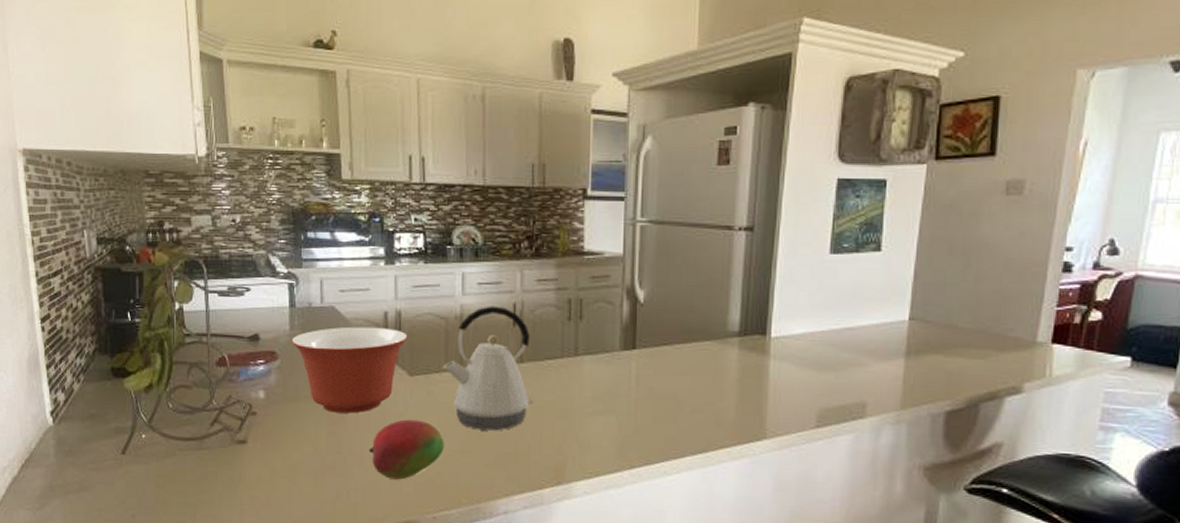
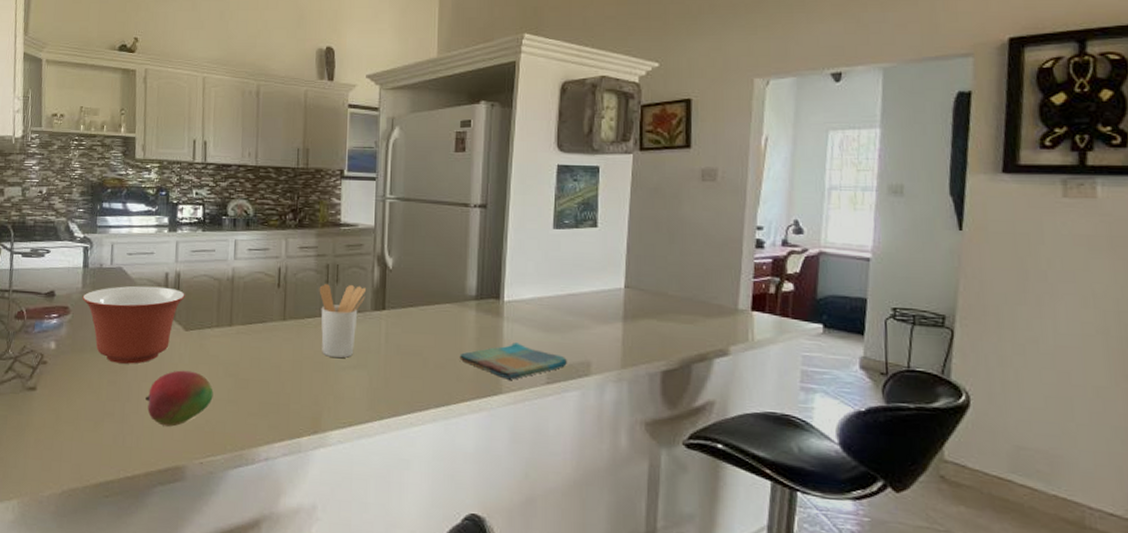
kettle: present [443,305,534,431] -> none [215,269,295,382]
utensil holder: none [560,321,615,403] -> present [319,284,367,358]
dish towel: none [719,383,840,424] -> present [459,342,567,380]

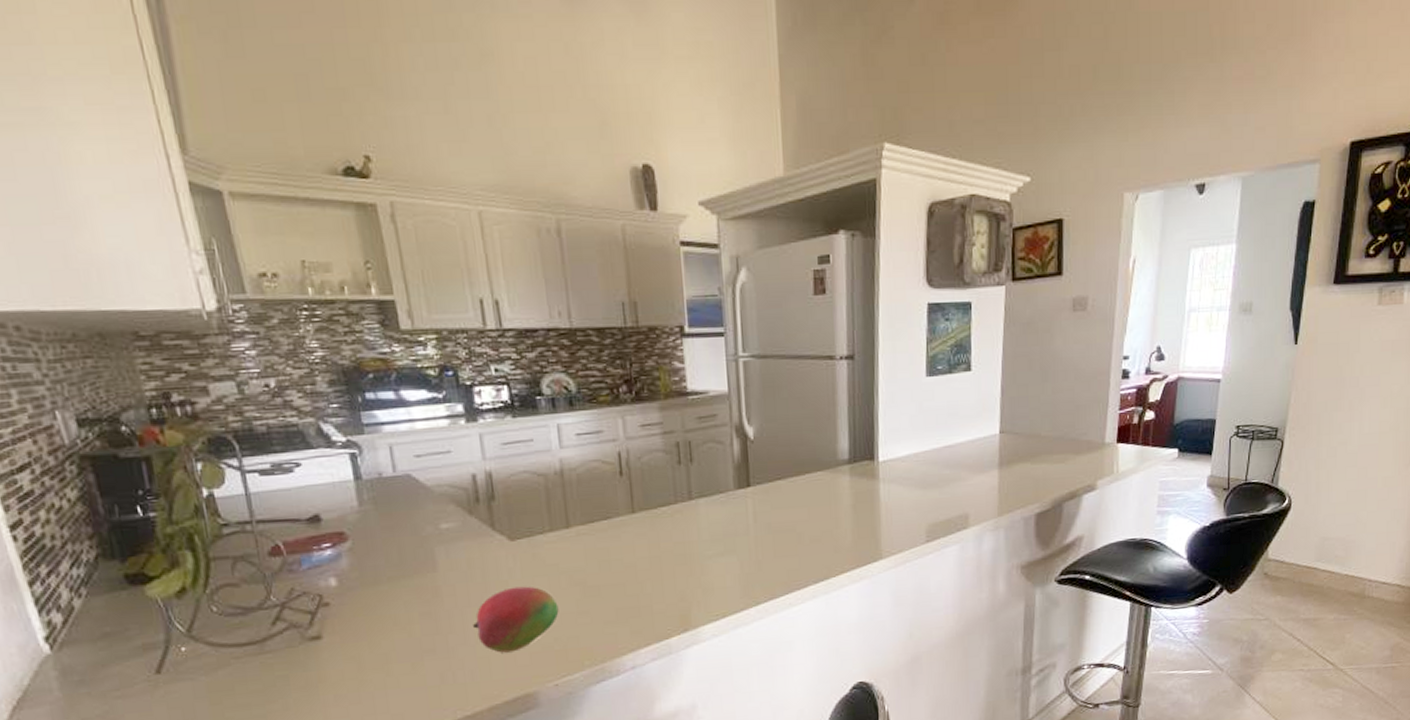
mixing bowl: present [82,285,185,364] -> none [361,492,503,591]
utensil holder: present [319,284,367,358] -> none [670,463,727,547]
dish towel: present [459,342,567,380] -> none [836,504,945,544]

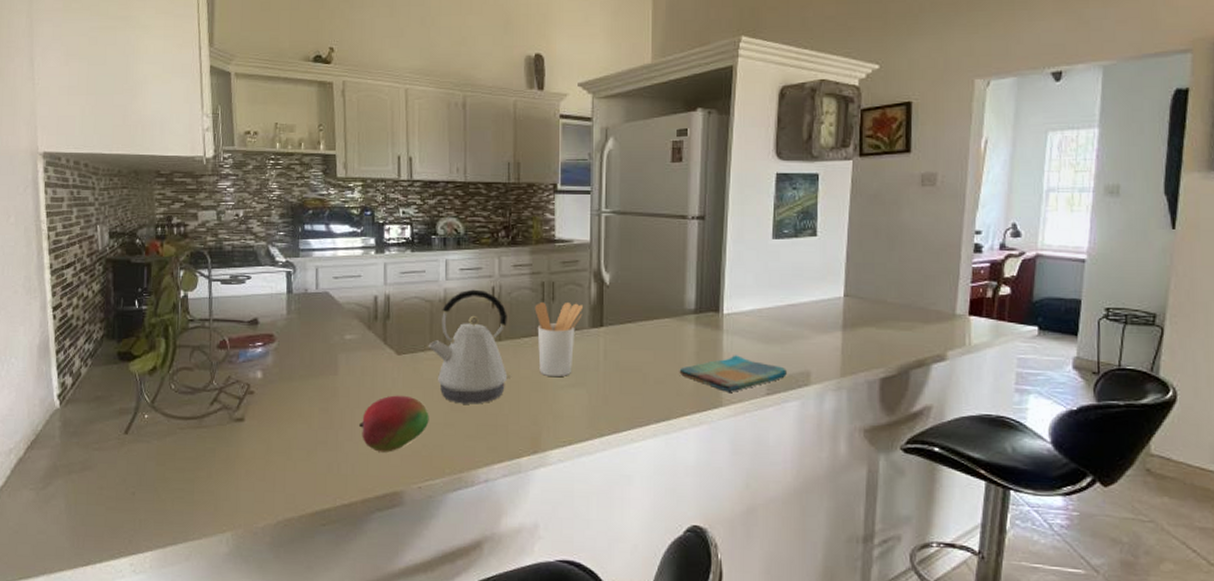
kettle: none [547,456,652,588] -> present [428,289,512,404]
utensil holder: none [670,463,727,547] -> present [535,302,584,376]
dish towel: none [836,504,945,544] -> present [679,355,787,392]

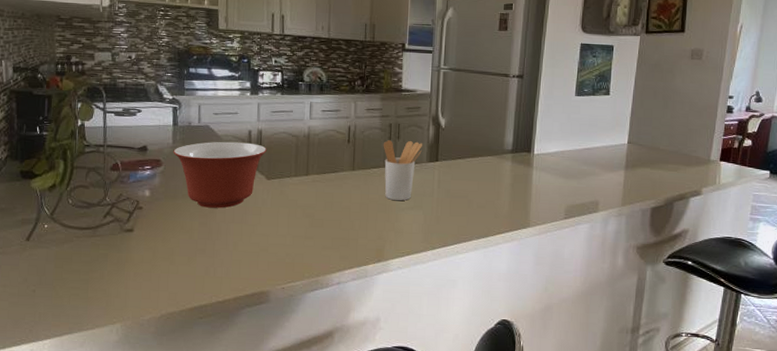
mixing bowl: none [288,310,396,391] -> present [173,141,267,208]
fruit: present [359,395,429,452] -> none [233,213,293,259]
kettle: present [428,289,512,404] -> none [293,127,363,222]
dish towel: present [679,355,787,392] -> none [497,187,581,216]

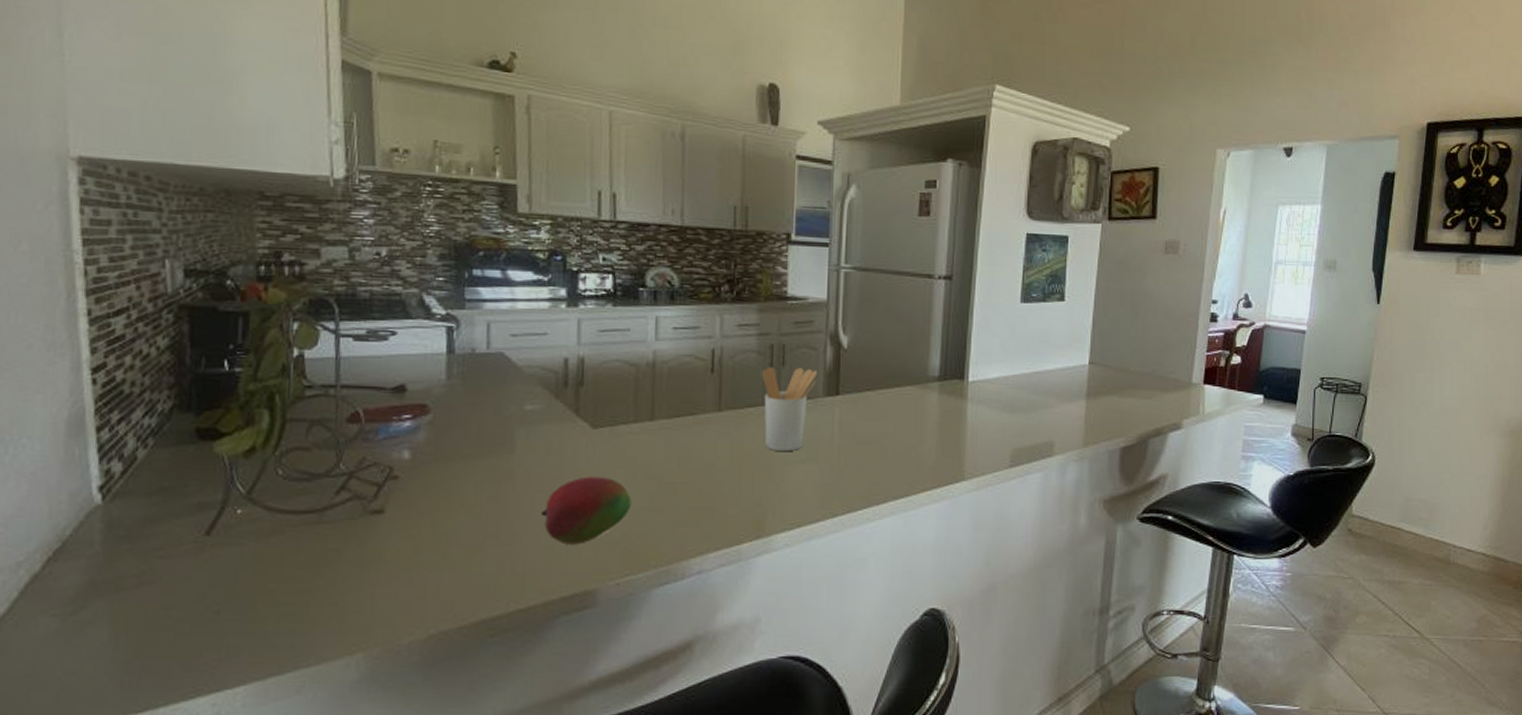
mixing bowl: present [173,141,267,208] -> none [447,375,592,473]
fruit: none [233,213,293,259] -> present [542,476,632,545]

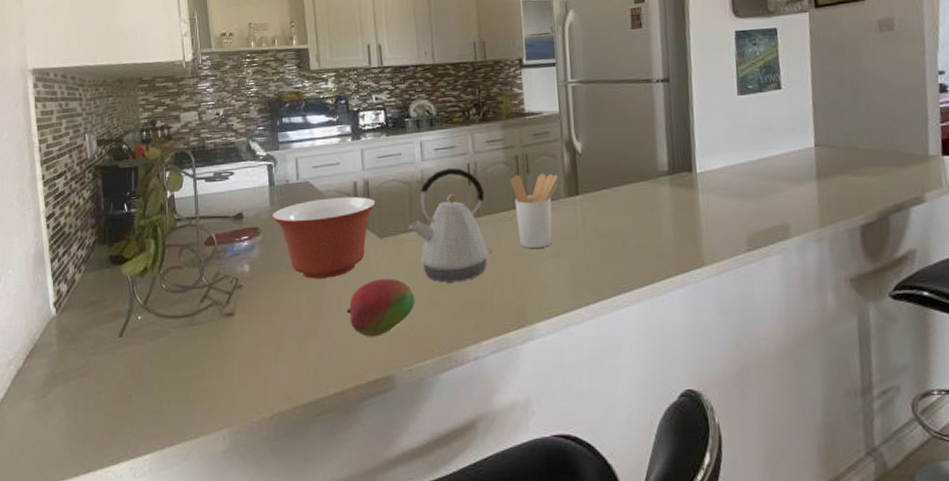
mixing bowl: none [447,375,592,473] -> present [271,196,376,279]
kettle: none [632,351,733,485] -> present [409,167,493,283]

